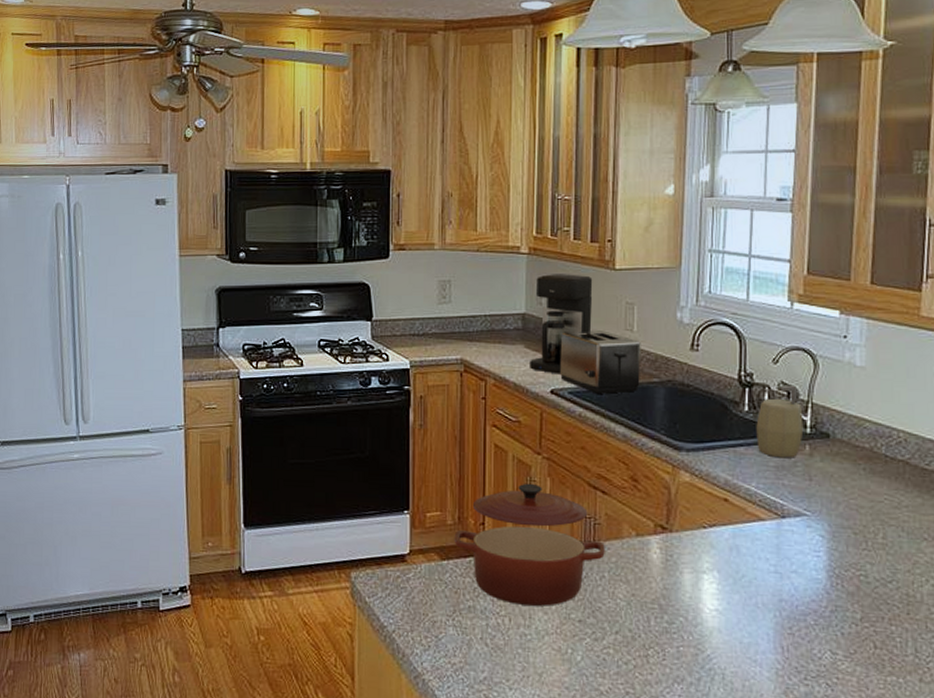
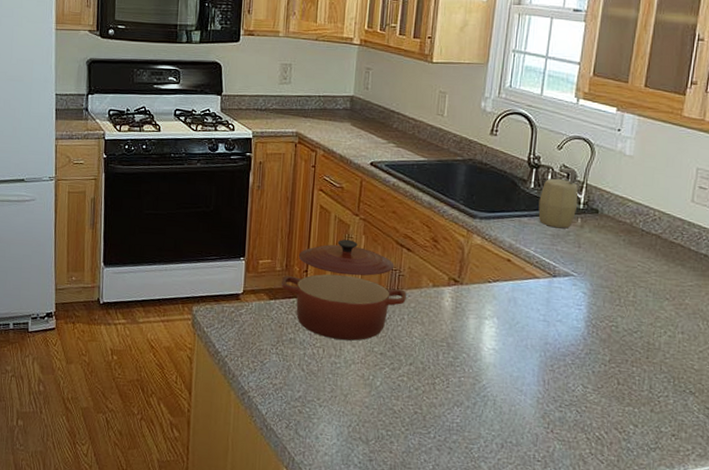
coffee maker: present [530,274,593,374] -> none [354,63,413,150]
toaster: present [560,330,641,394] -> none [379,113,449,168]

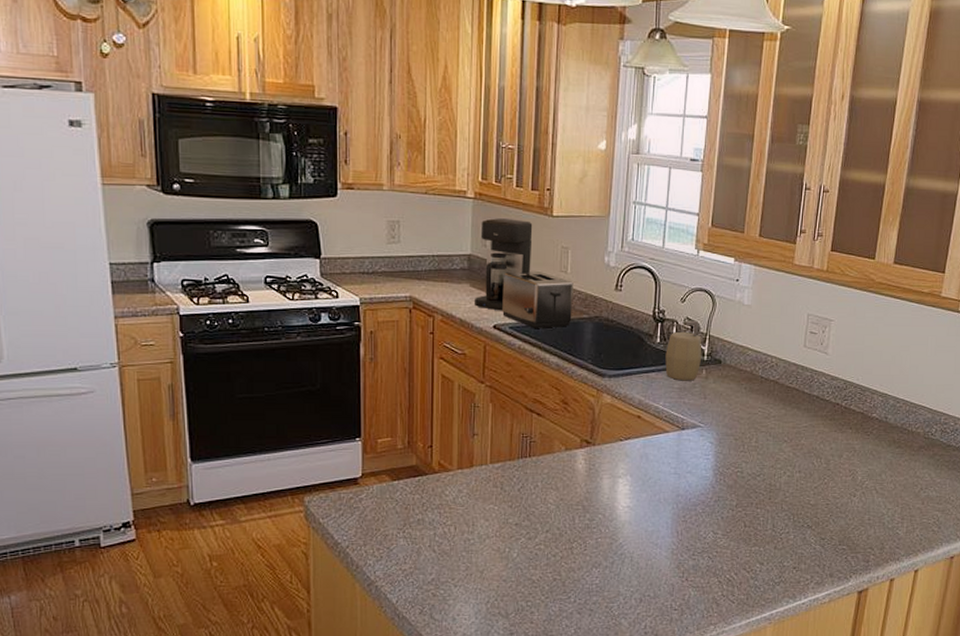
saucepan: present [281,239,406,341] -> none [404,409,539,515]
coffee maker: none [354,63,413,150] -> present [475,218,533,311]
toaster: none [379,113,449,168] -> present [502,271,574,328]

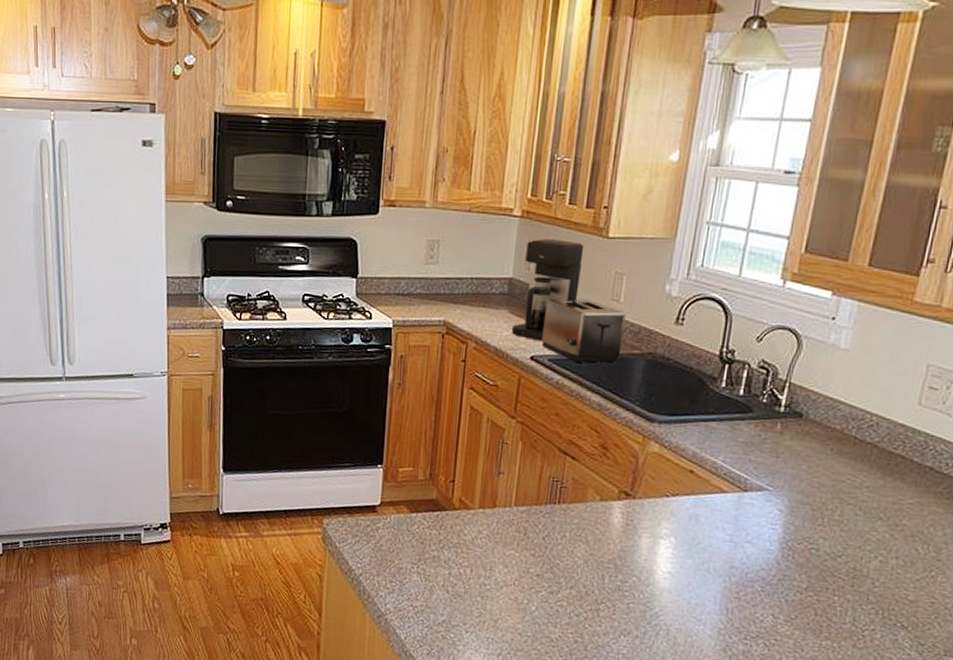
soap dispenser: present [665,320,702,381] -> none [729,363,779,435]

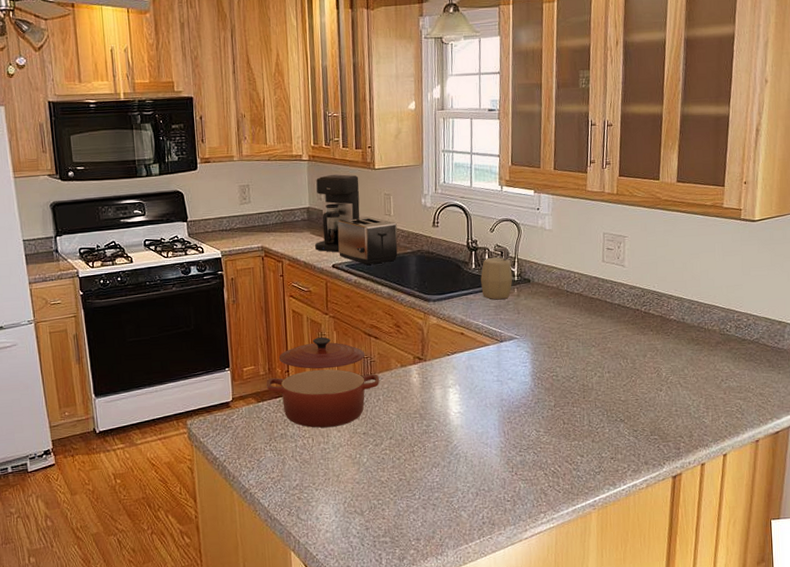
saucepan: none [424,445,569,560] -> present [266,336,379,428]
soap dispenser: none [729,363,779,435] -> present [480,246,513,300]

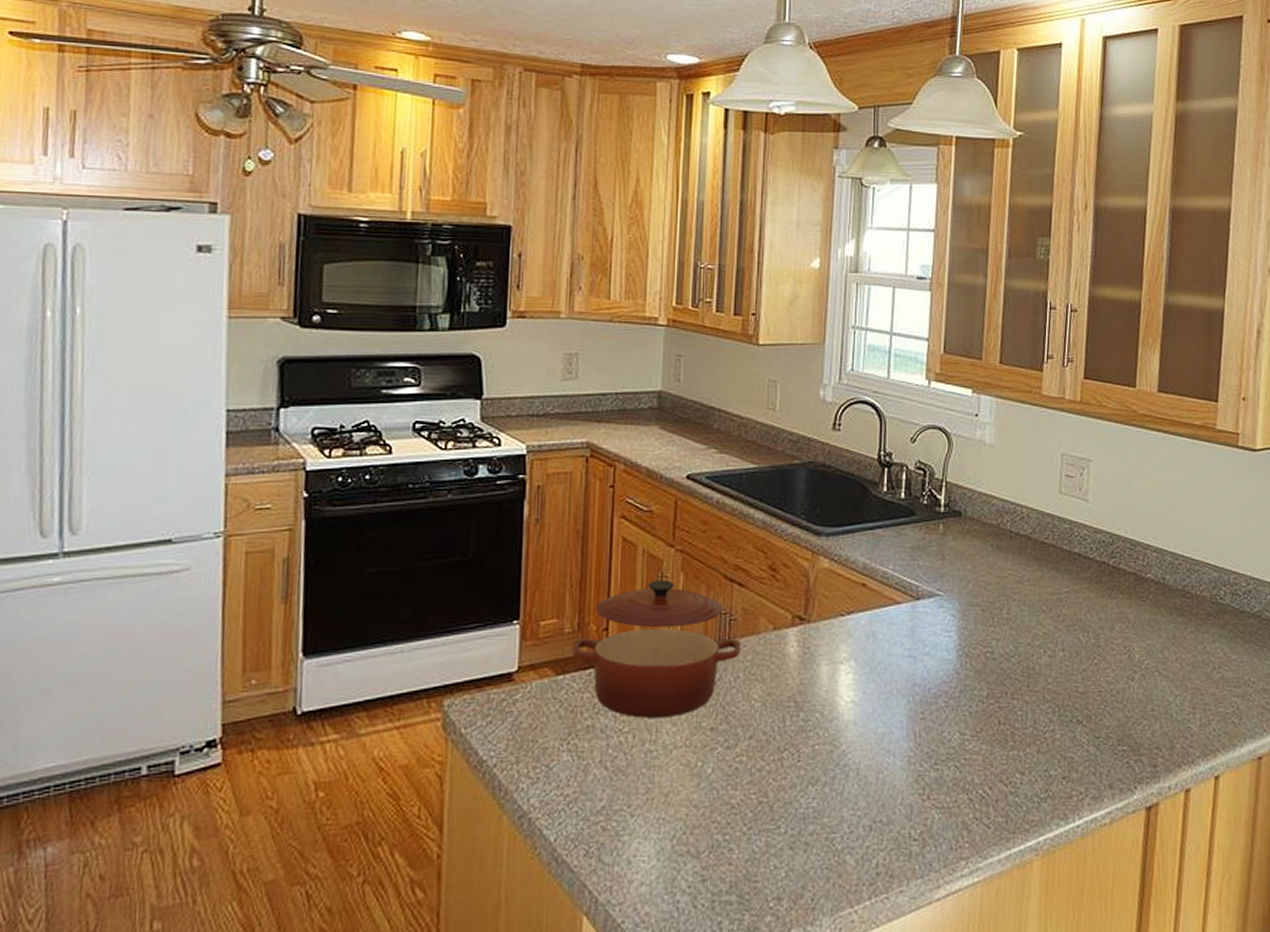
coffee maker: present [315,174,360,253] -> none [665,348,735,458]
toaster: present [337,216,398,265] -> none [698,410,783,478]
soap dispenser: present [480,246,513,300] -> none [894,464,938,539]

